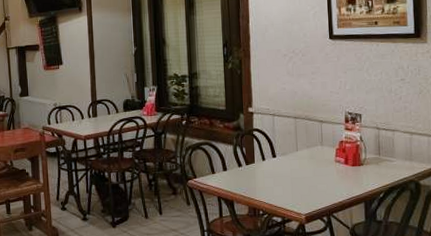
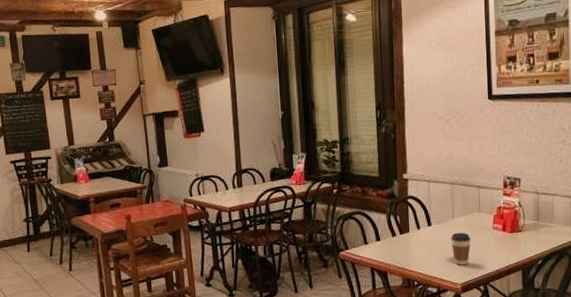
coffee cup: none [295,165,314,196] -> present [451,233,471,265]

